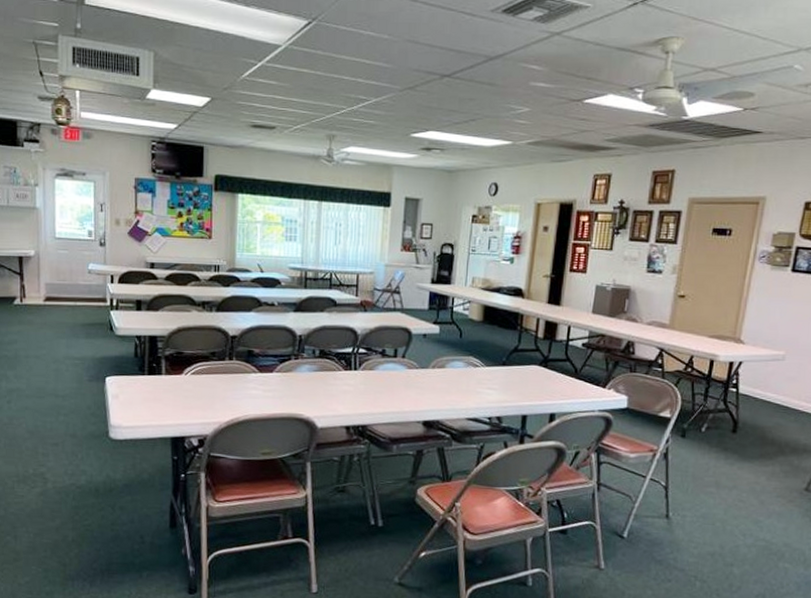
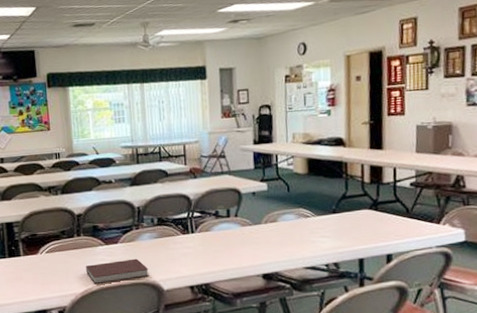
notebook: none [234,390,304,415] -> present [86,258,150,285]

